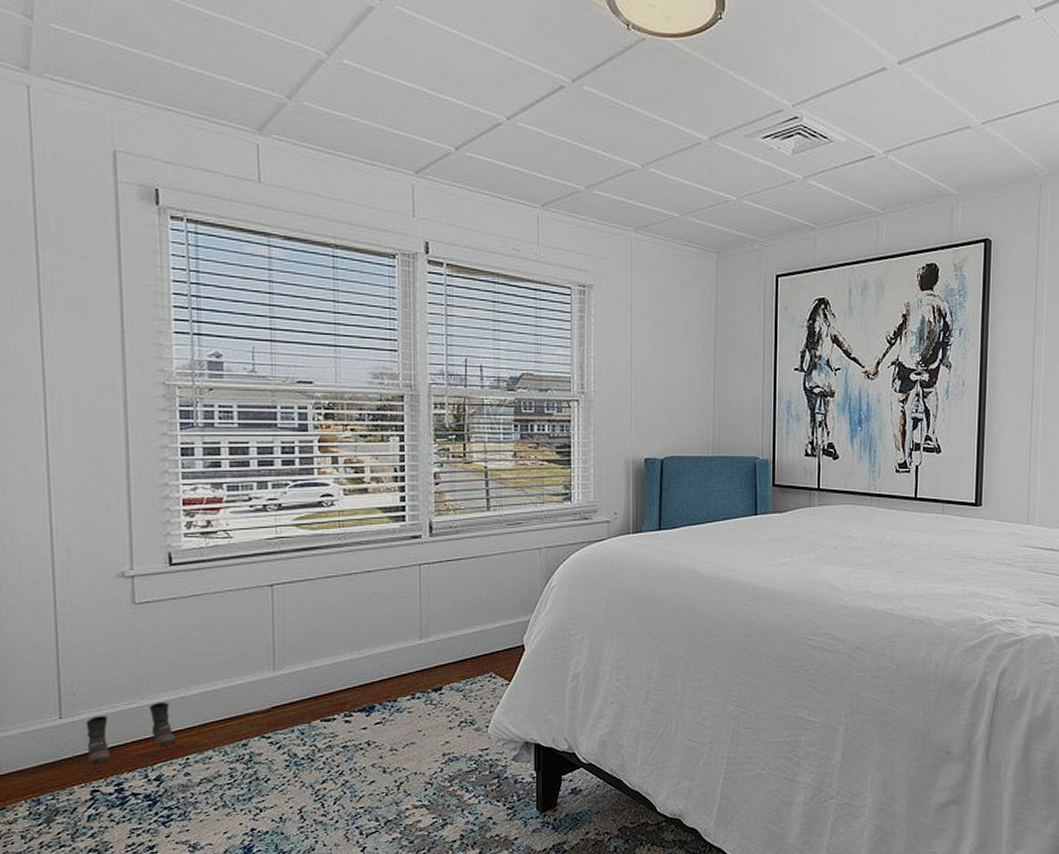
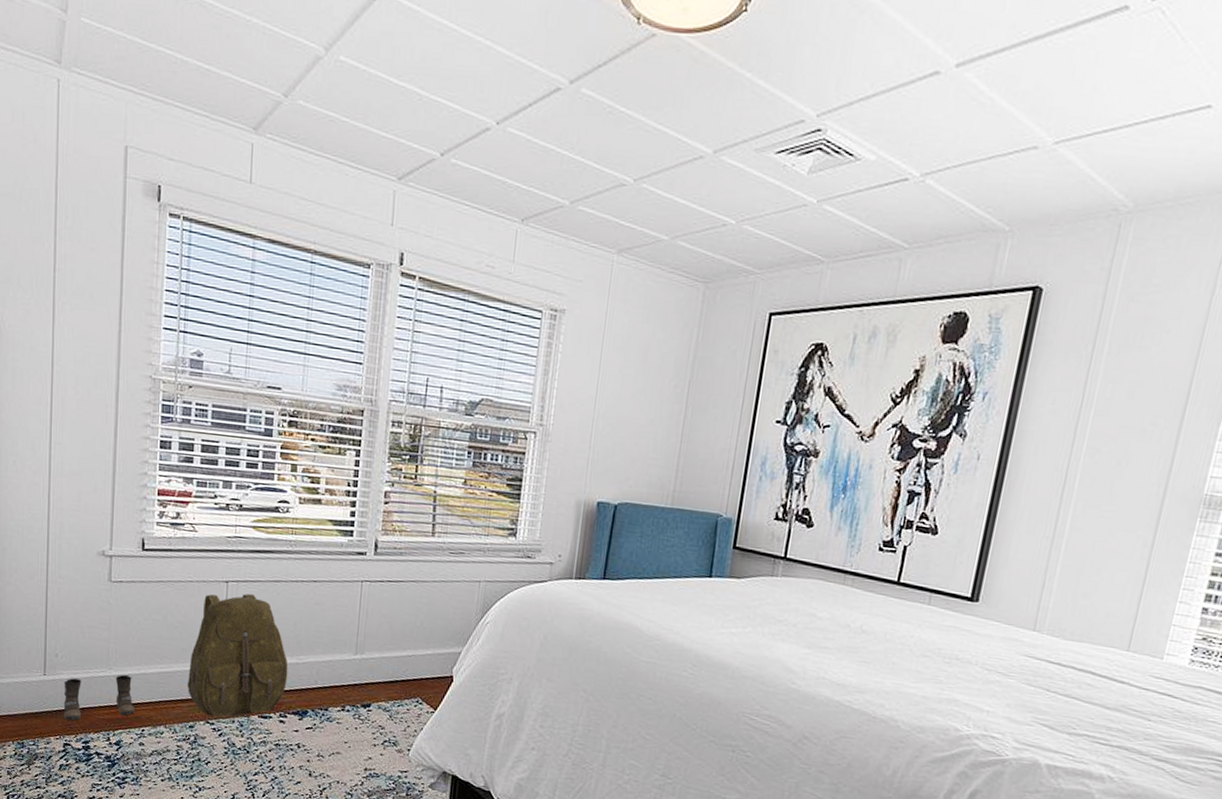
backpack: none [235,595,349,730] -> present [187,593,288,717]

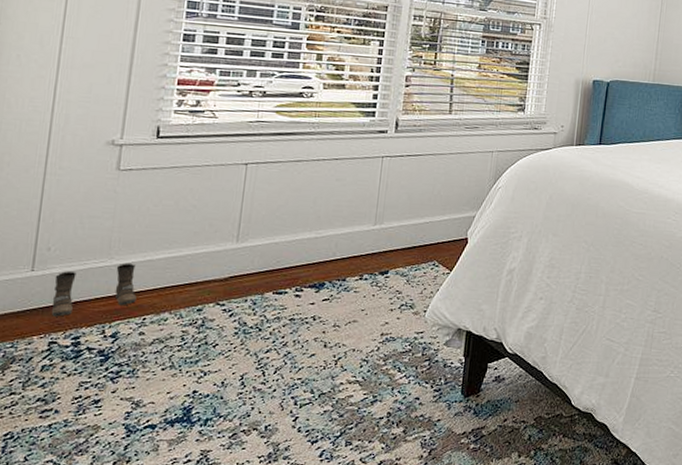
backpack: present [187,593,288,717] -> none [197,174,307,298]

